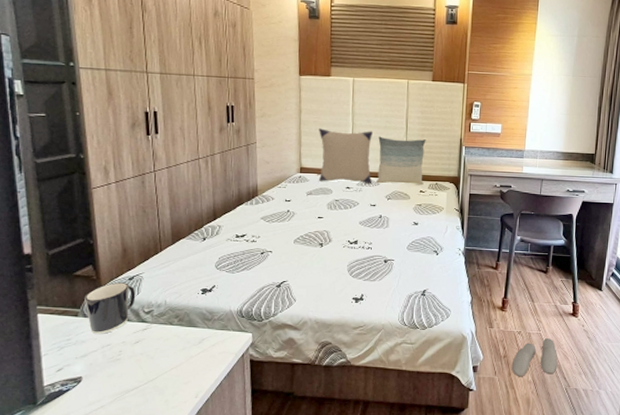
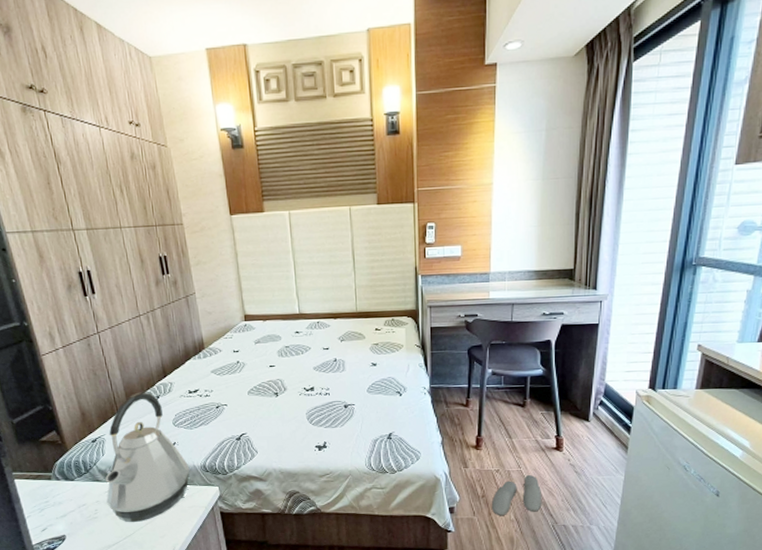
mug: present [85,282,136,335] -> none [54,445,102,496]
kettle: none [133,232,226,367] -> present [105,392,190,523]
pillow: present [318,128,373,185] -> none [259,268,323,328]
pillow: present [376,136,426,184] -> none [323,272,379,325]

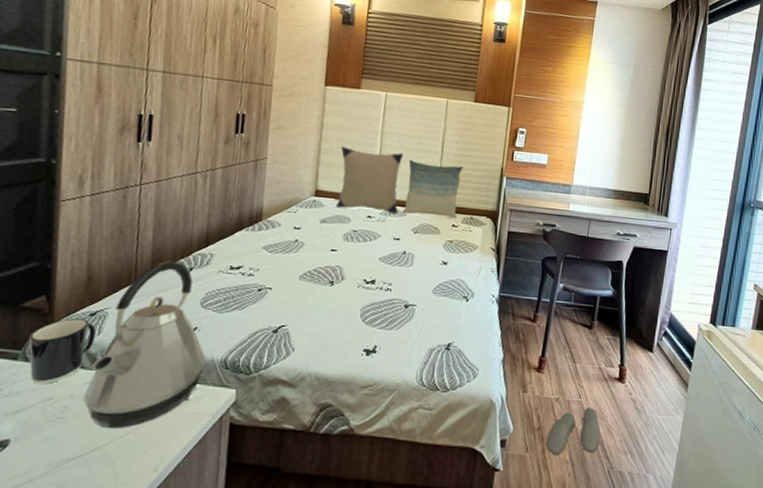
mug: none [54,445,102,496] -> present [28,318,97,385]
pillow: none [259,268,323,328] -> present [335,146,403,215]
pillow: none [323,272,379,325] -> present [402,159,463,218]

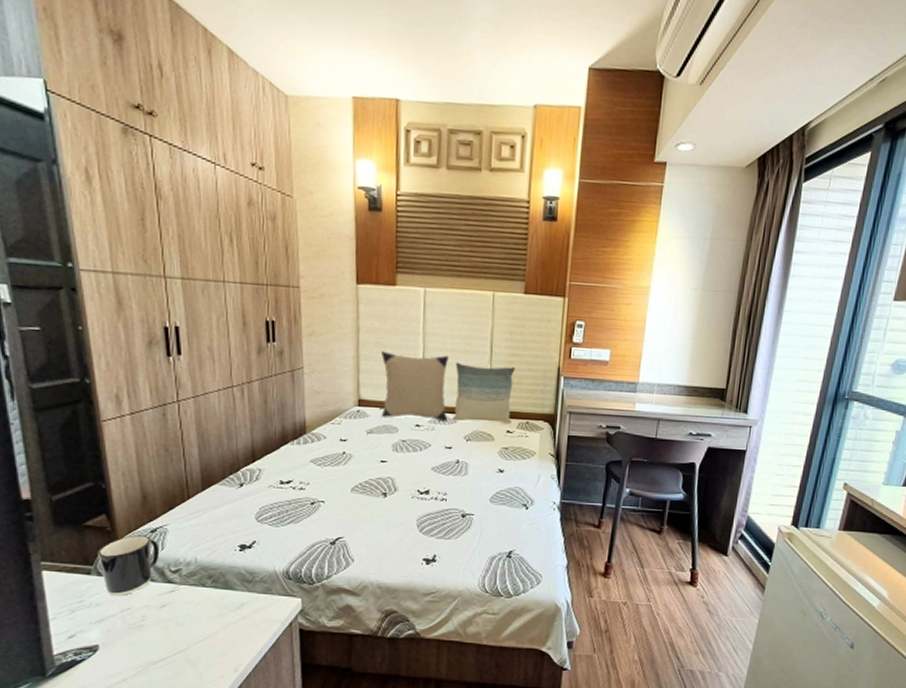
kettle: present [83,260,206,430] -> none [159,477,269,636]
slippers: present [547,406,601,456] -> none [615,610,671,656]

